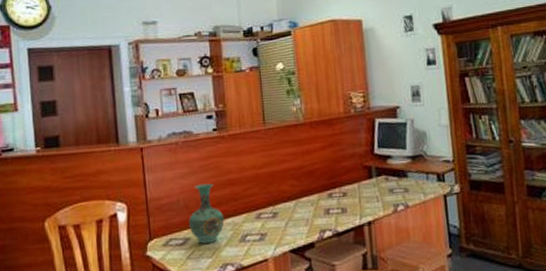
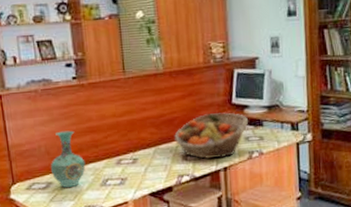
fruit basket: none [316,163,392,212] -> present [174,112,248,159]

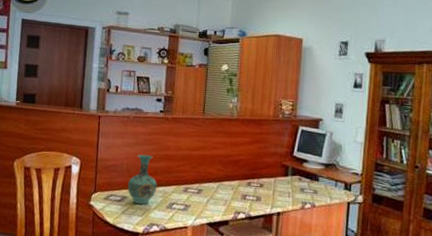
fruit basket: present [174,112,248,159] -> none [237,161,305,203]

